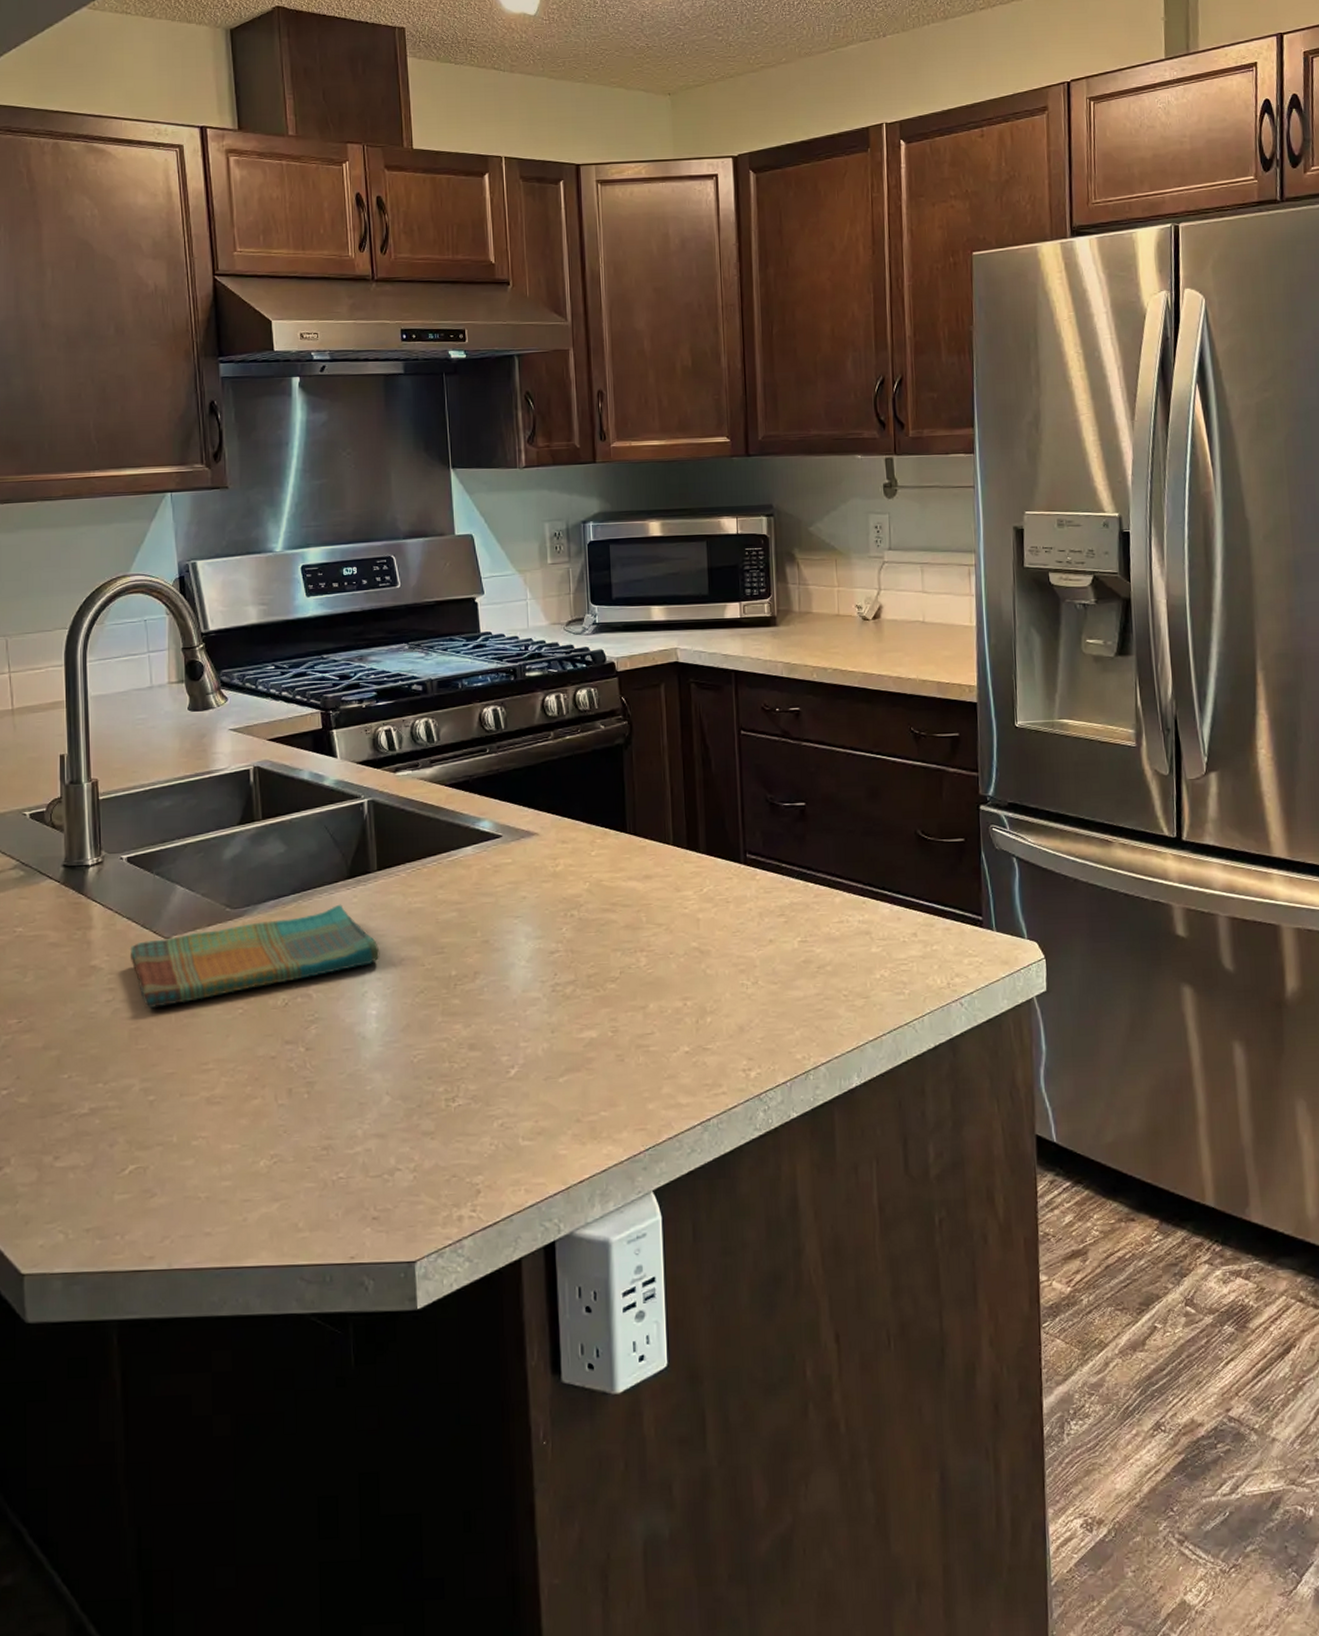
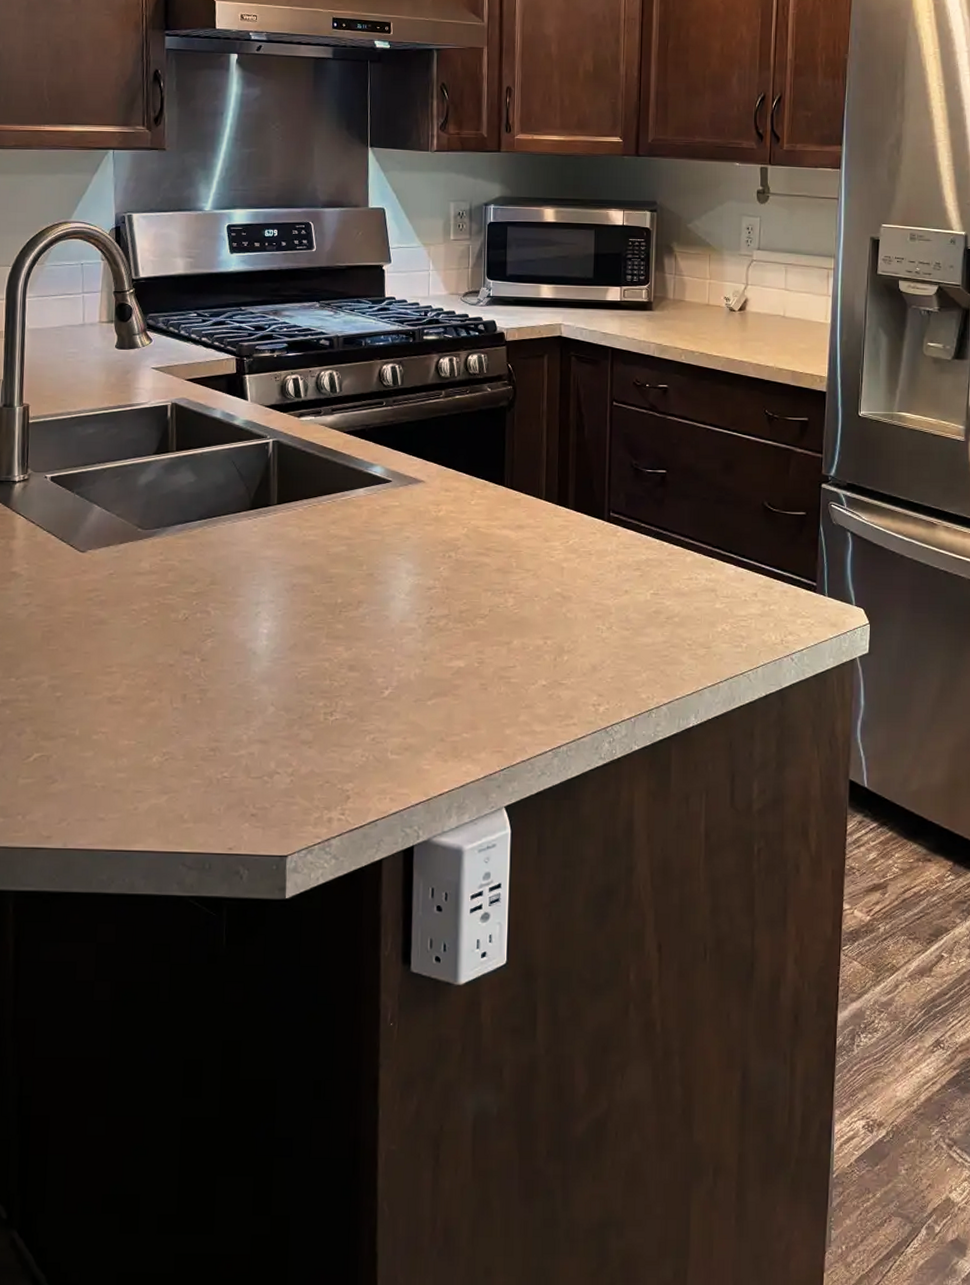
dish towel: present [129,904,380,1009] -> none [47,532,275,614]

